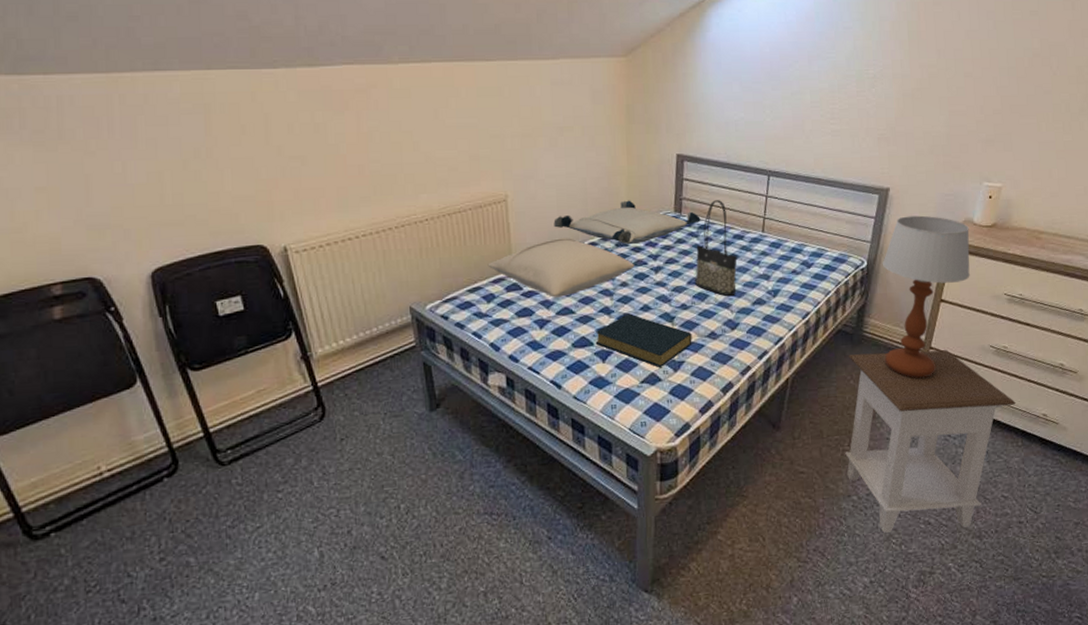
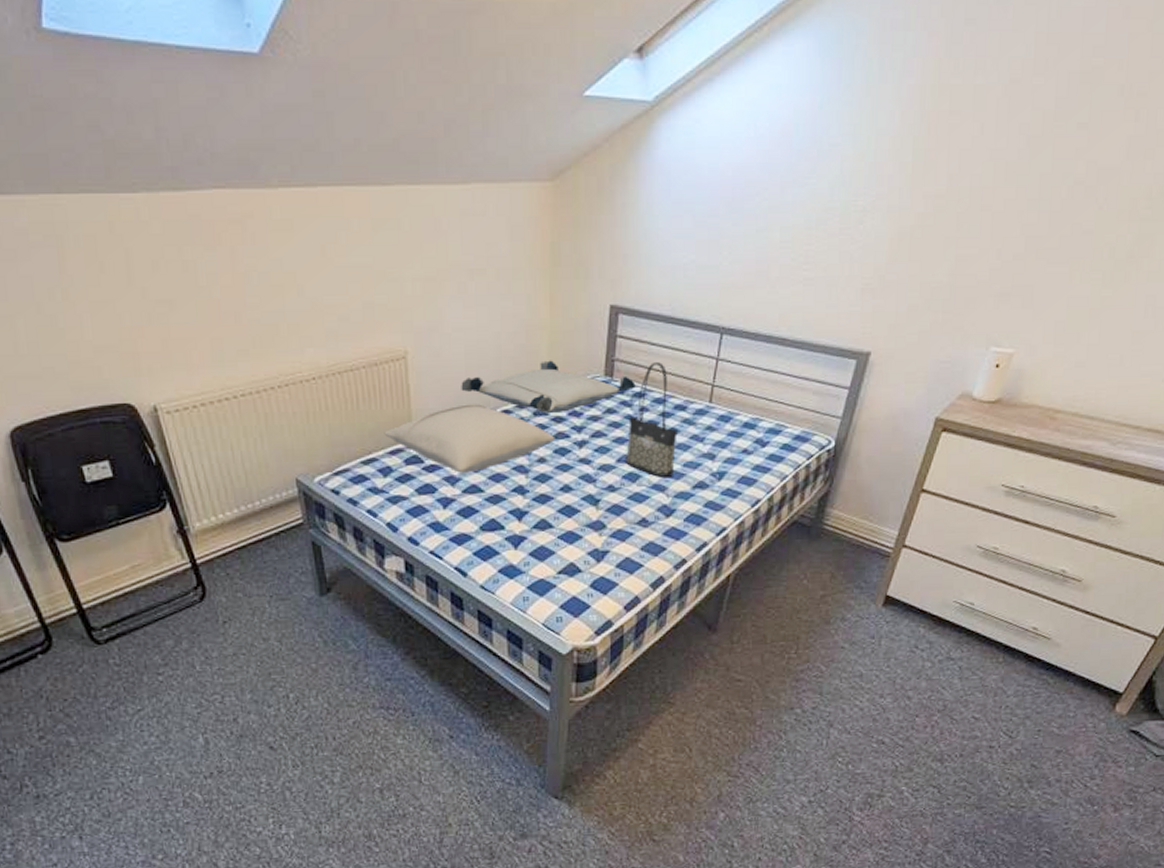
hardback book: present [594,313,692,368] -> none [506,494,619,558]
nightstand: present [845,350,1016,533] -> none [790,548,1001,750]
table lamp: present [882,215,970,378] -> none [847,387,967,580]

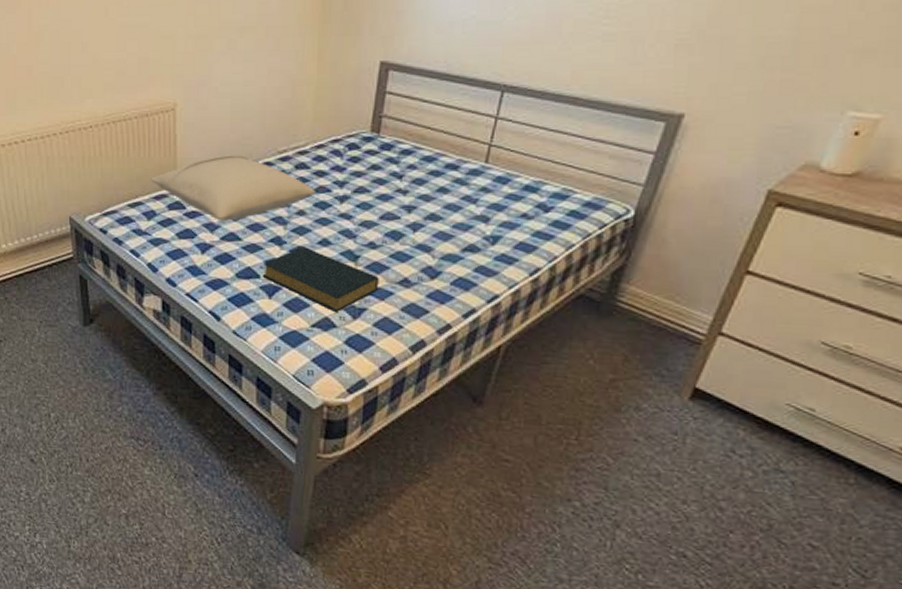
pillow: present [461,360,636,414] -> none [225,115,404,168]
hardback book: none [506,494,619,558] -> present [262,247,379,313]
tote bag: present [626,362,678,477] -> none [389,120,448,238]

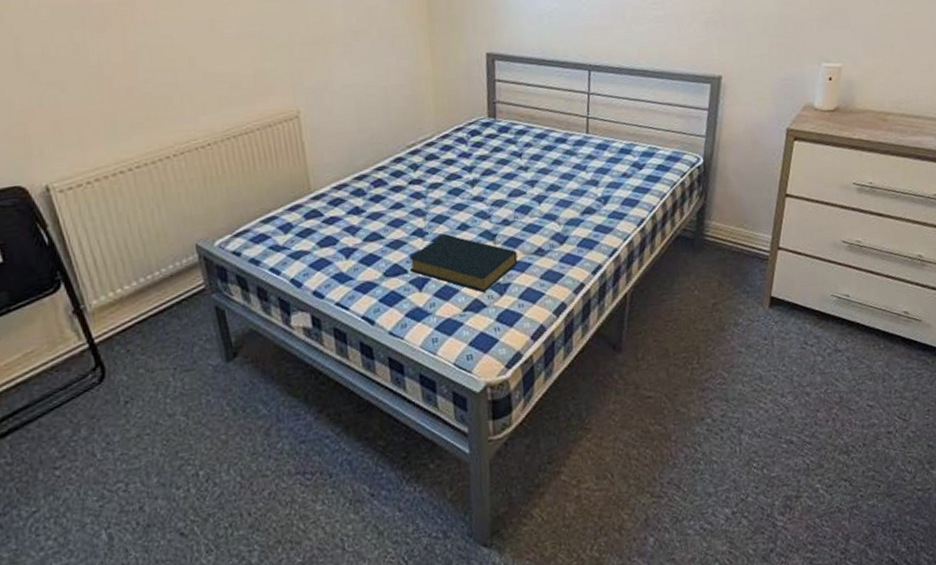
pillow: present [150,155,316,221] -> none [282,154,448,223]

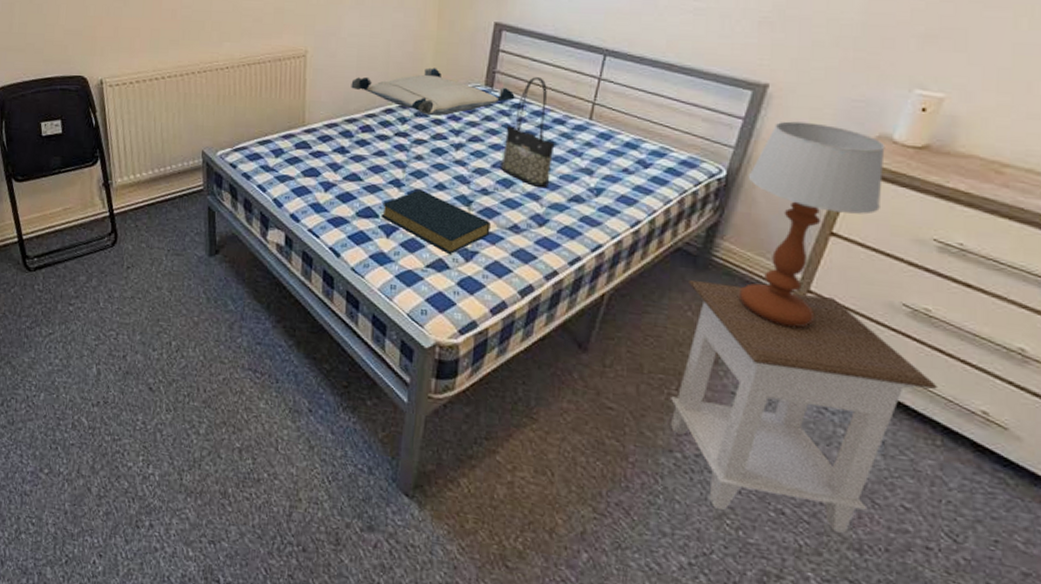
pillow: none [353,107,518,158] -> present [351,67,515,116]
tote bag: none [514,101,562,207] -> present [501,77,555,187]
nightstand: none [691,249,875,457] -> present [670,280,937,533]
table lamp: none [719,103,815,283] -> present [740,121,885,327]

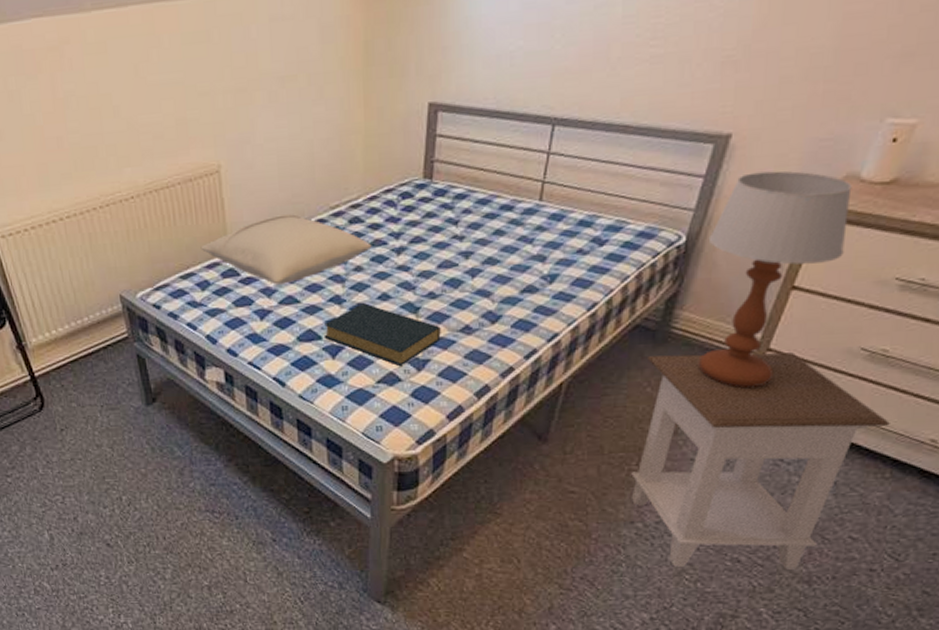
pillow: none [280,100,434,162] -> present [200,214,372,285]
pillow: present [351,67,515,116] -> none [274,165,457,221]
tote bag: present [501,77,555,187] -> none [447,160,504,282]

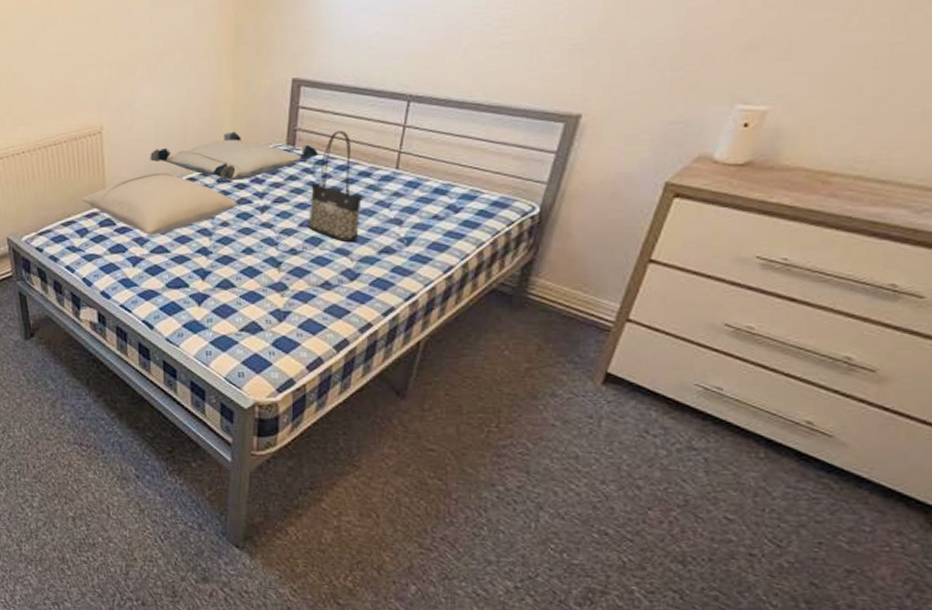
pillow: none [274,165,457,221] -> present [150,131,318,181]
hardback book: present [323,303,441,367] -> none [190,256,301,317]
tote bag: none [447,160,504,282] -> present [308,131,362,242]
nightstand: present [631,352,890,569] -> none [491,320,761,547]
table lamp: present [699,170,852,387] -> none [557,150,705,356]

